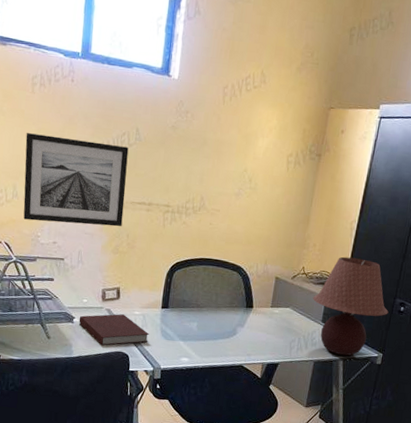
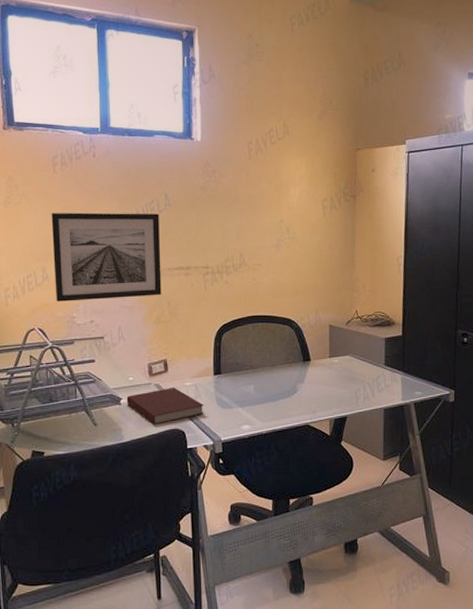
table lamp: present [313,256,389,356] -> none [371,294,452,399]

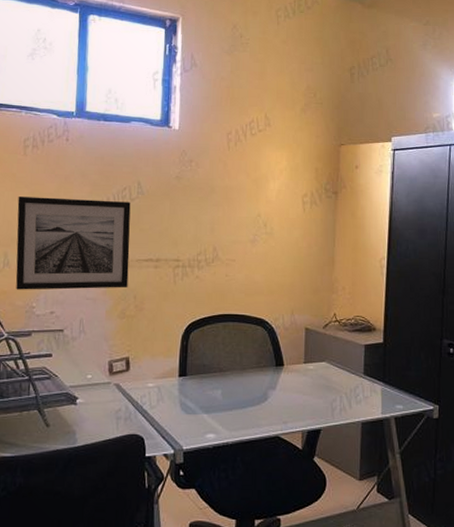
notebook: present [126,388,204,425] -> none [83,388,166,429]

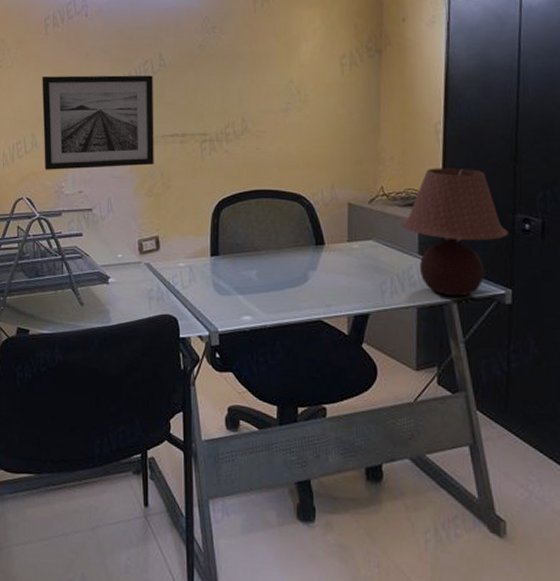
table lamp: none [350,298,437,413] -> present [401,168,509,297]

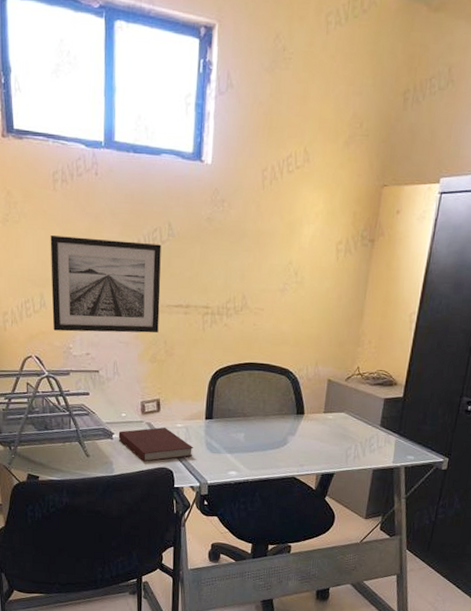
notebook: none [114,268,199,309] -> present [118,427,193,462]
table lamp: present [401,168,509,297] -> none [369,353,454,463]

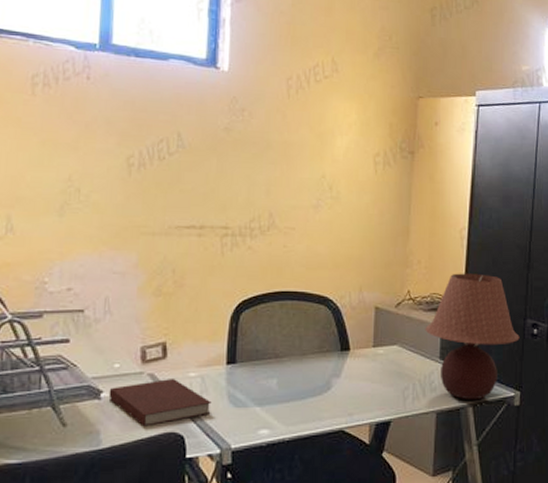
wall art: present [50,235,161,333] -> none [22,146,169,262]
table lamp: none [369,353,454,463] -> present [425,273,520,400]

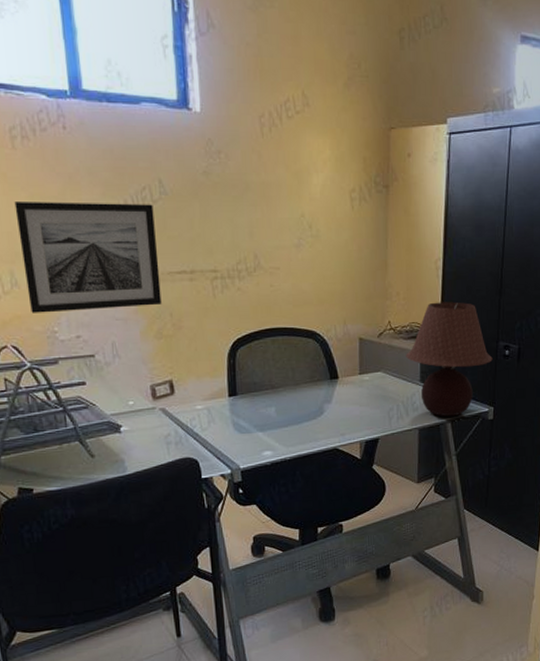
wall art: none [22,146,169,262] -> present [14,202,162,313]
notebook: present [108,379,212,427] -> none [127,412,219,454]

